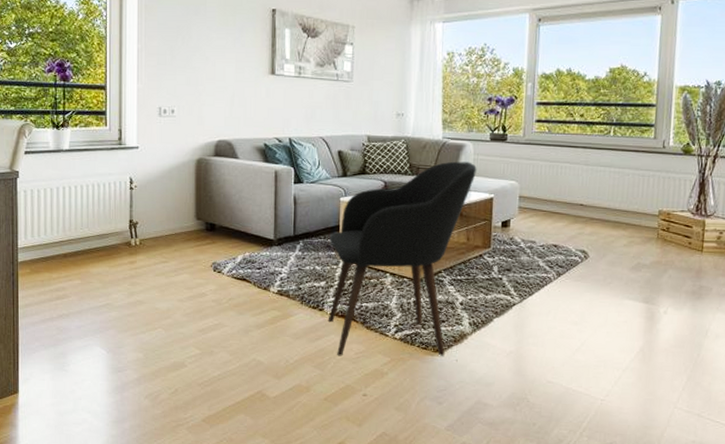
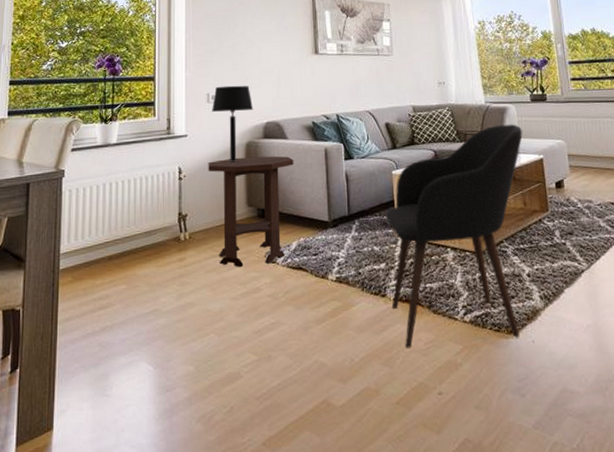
side table: none [159,172,244,274] -> present [208,156,294,268]
table lamp: none [164,100,205,177] -> present [212,85,253,163]

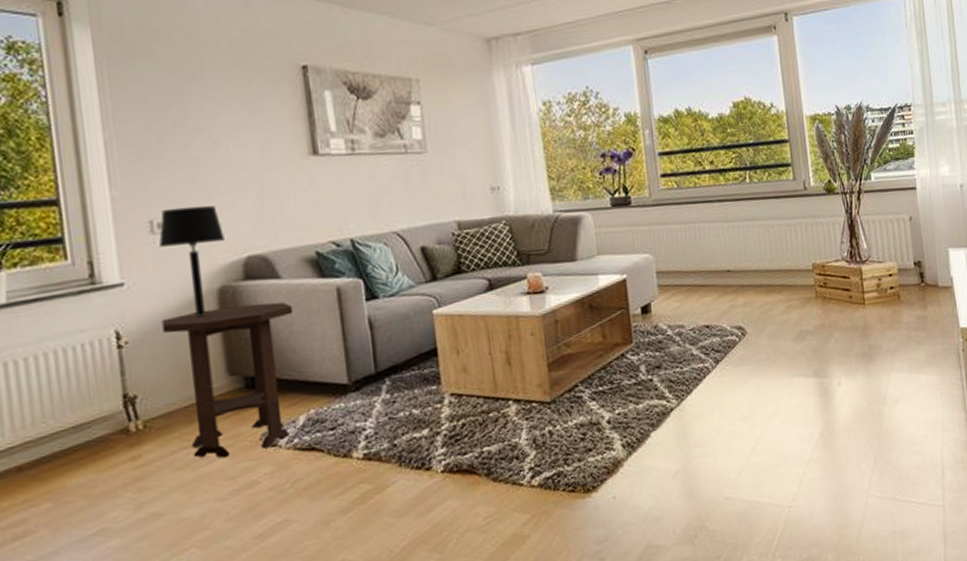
armchair: present [385,124,523,349] -> none [425,237,601,528]

